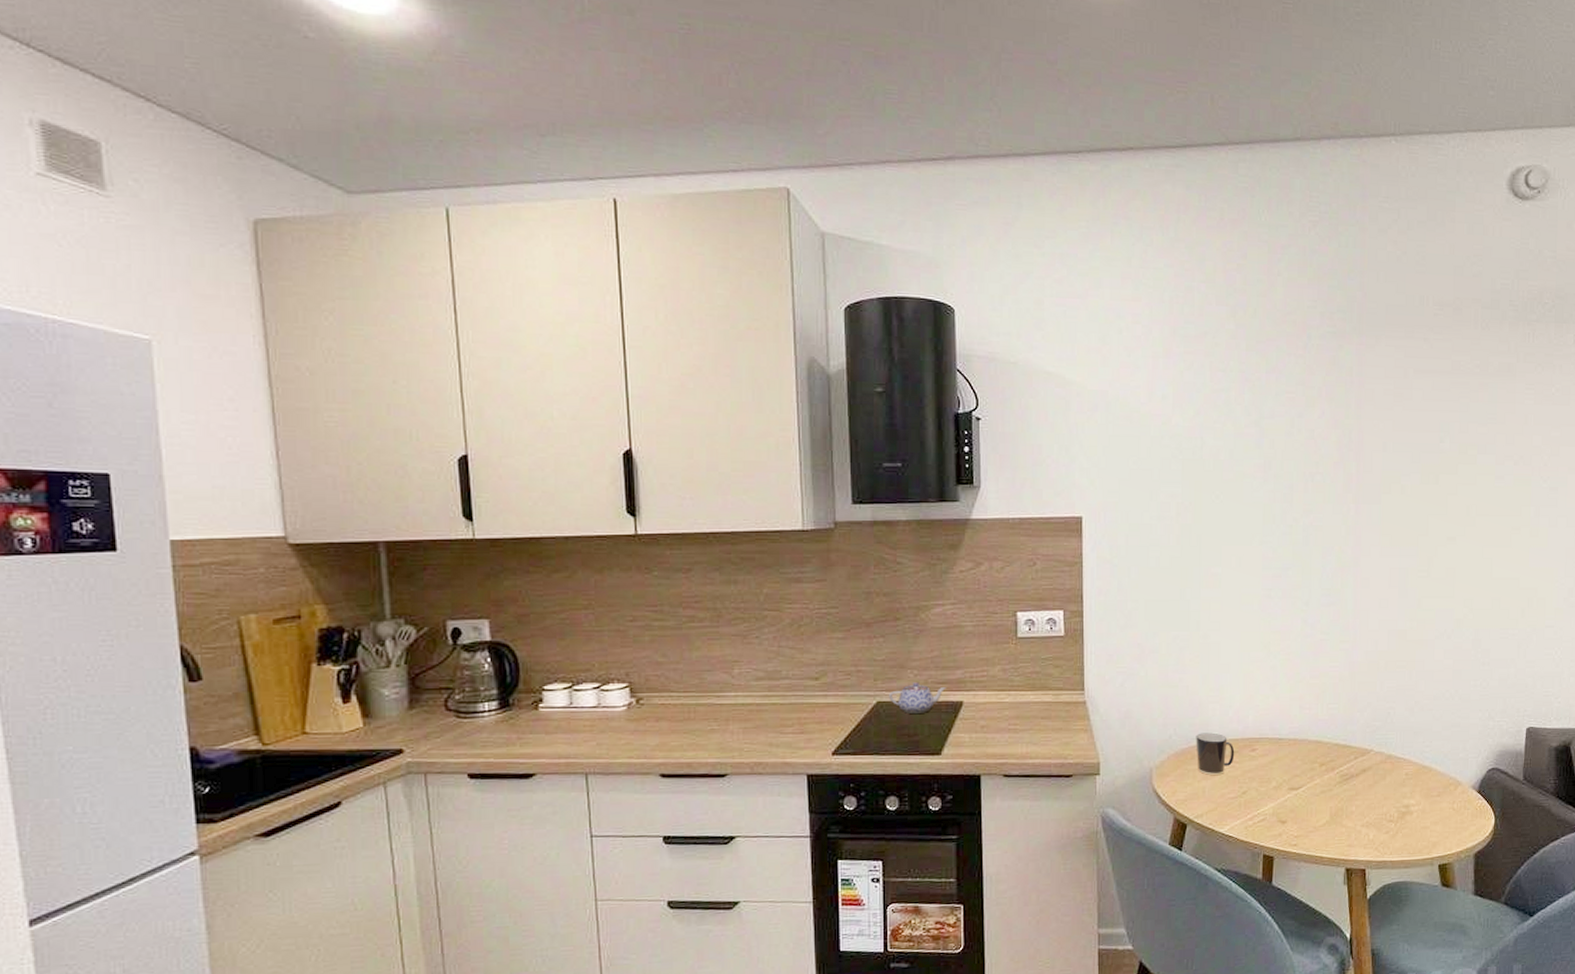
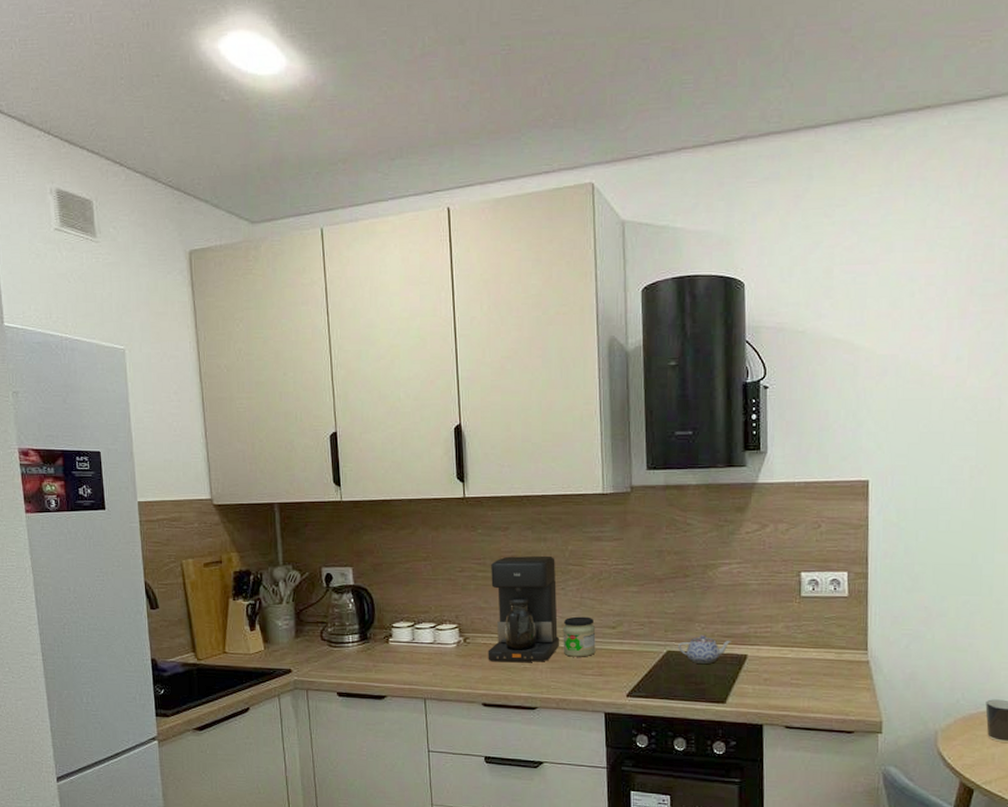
coffee maker: none [666,601,755,725] -> present [488,556,560,663]
jar: none [757,668,796,714] -> present [563,616,596,657]

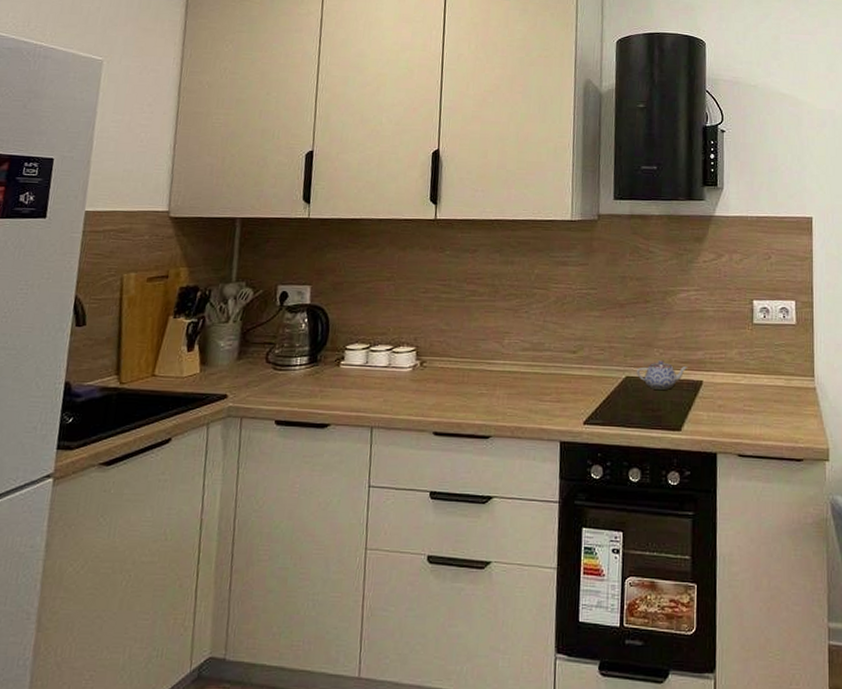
coffee maker: present [488,556,560,663] -> none [443,278,521,388]
jar: present [563,616,596,657] -> none [522,340,557,383]

